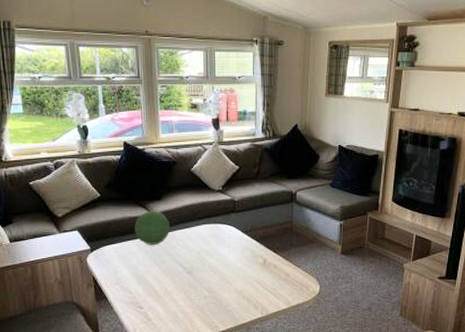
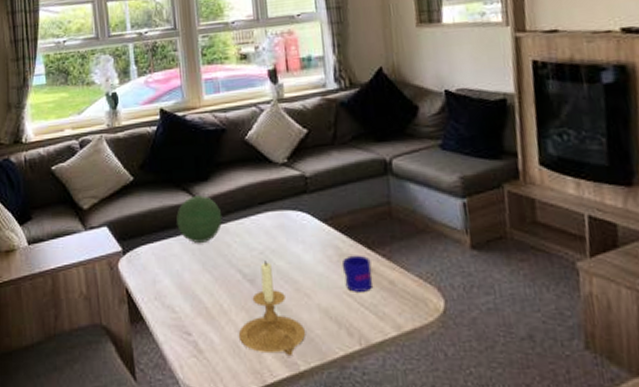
candle holder: none [177,258,226,321] -> present [238,260,306,355]
mug: none [254,256,275,280] -> present [341,255,373,292]

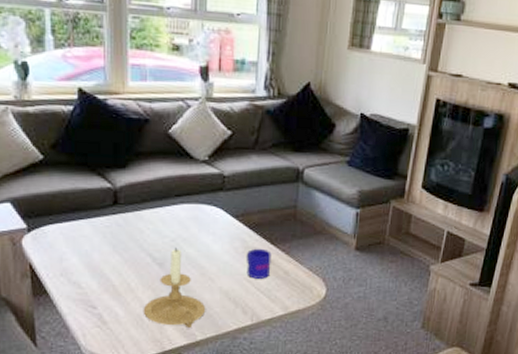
decorative orb: present [176,195,223,243] -> none [89,182,138,227]

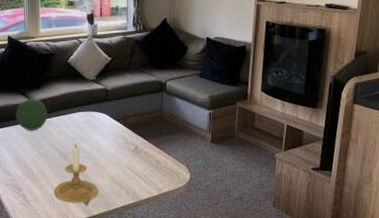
decorative orb: none [89,182,138,227] -> present [16,99,48,130]
mug: present [245,248,272,279] -> none [126,143,146,167]

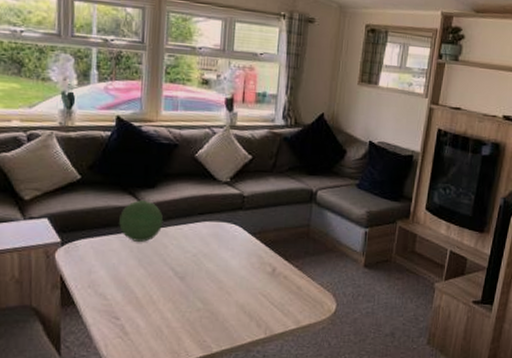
candle holder: present [53,144,99,205] -> none [163,262,223,340]

